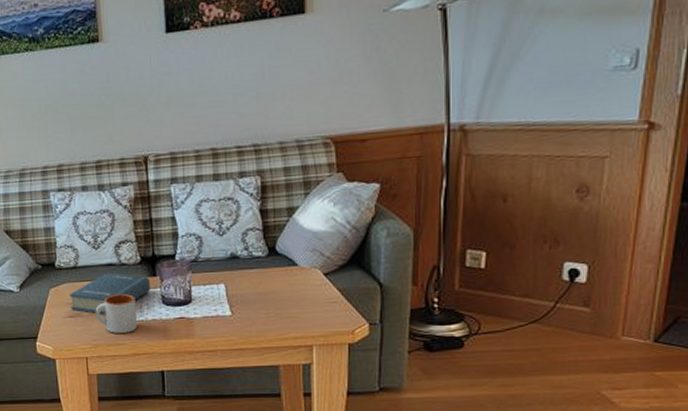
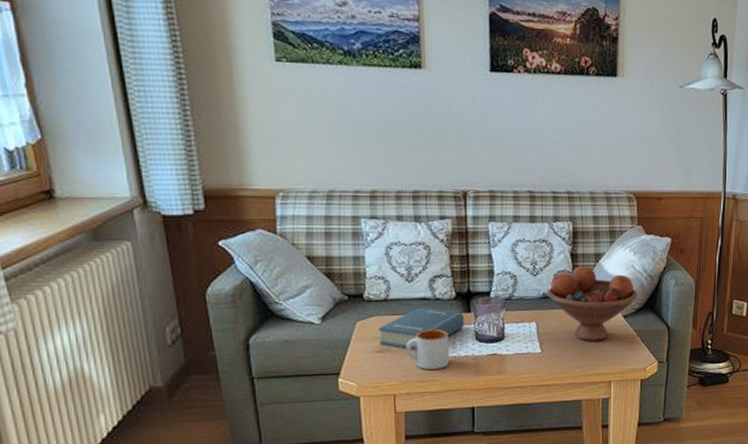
fruit bowl: none [236,221,341,302] -> present [548,265,638,341]

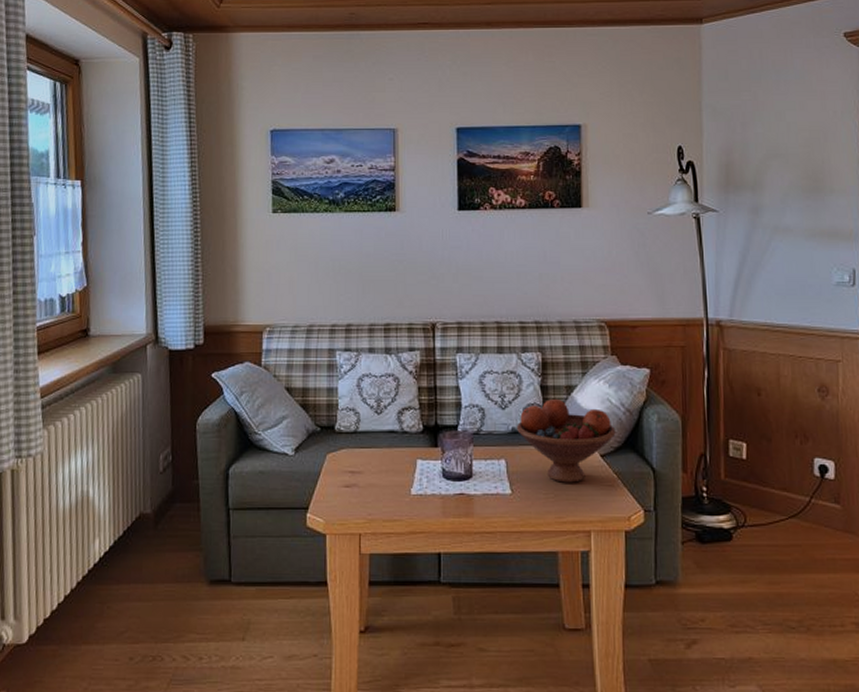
hardback book: present [379,307,464,350] -> none [347,440,431,485]
mug: present [406,328,450,370] -> none [373,463,417,509]

